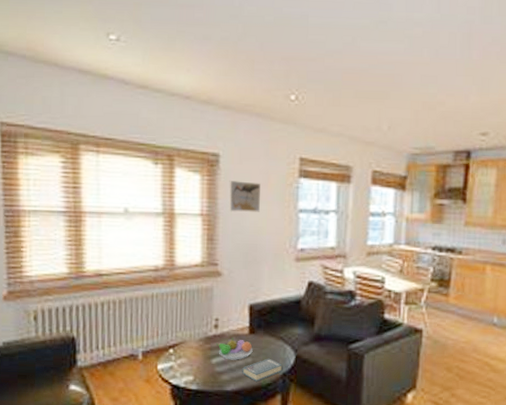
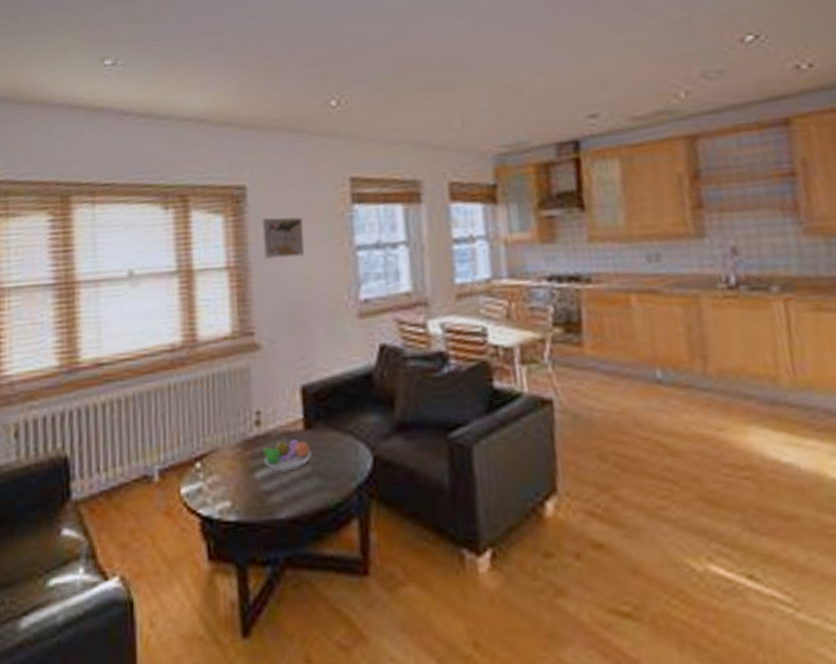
hardback book: present [242,358,282,382] -> none [299,464,355,501]

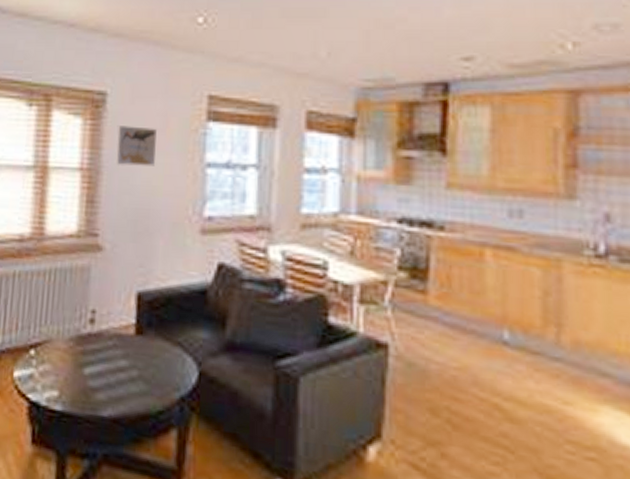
fruit bowl: present [259,437,312,472] -> none [91,338,140,372]

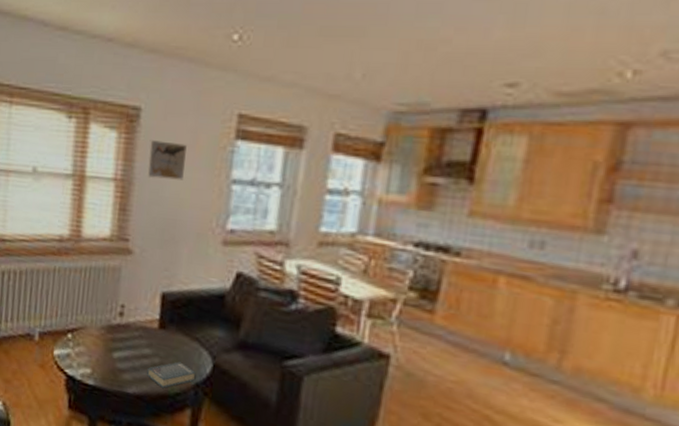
hardback book: none [124,372,179,407] -> present [147,361,195,388]

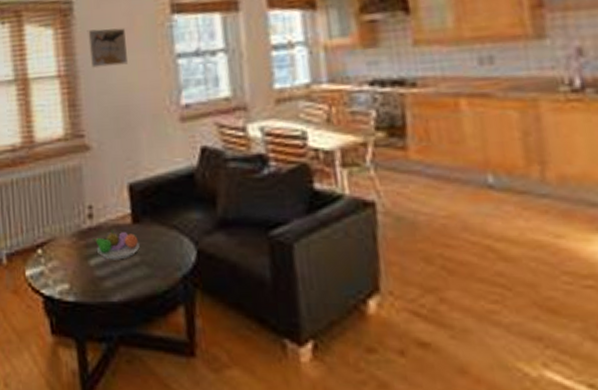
fruit bowl: none [119,330,162,359] -> present [93,229,140,260]
hardback book: present [147,361,195,388] -> none [129,255,181,288]

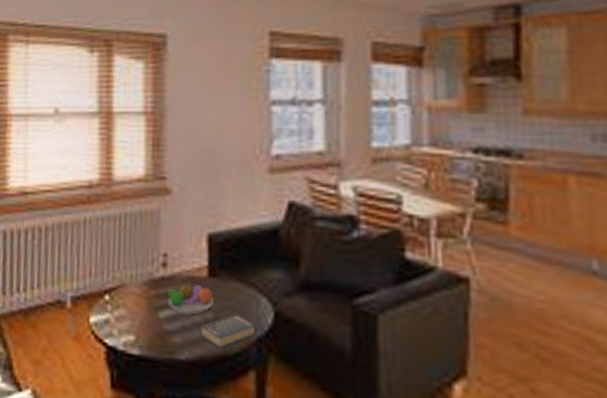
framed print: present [87,28,129,69] -> none [178,67,220,108]
hardback book: none [129,255,181,288] -> present [200,314,255,349]

